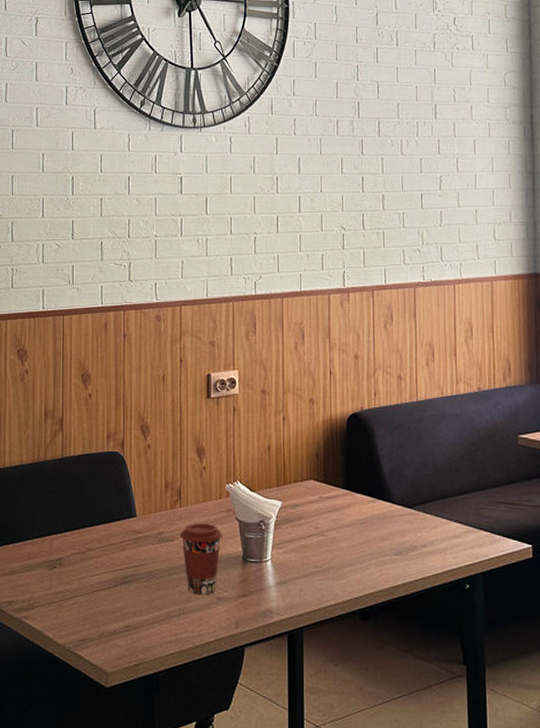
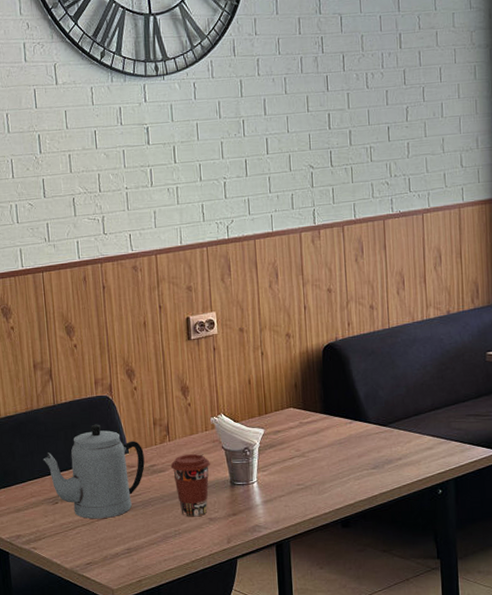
teapot: none [44,482,152,590] -> present [43,424,145,519]

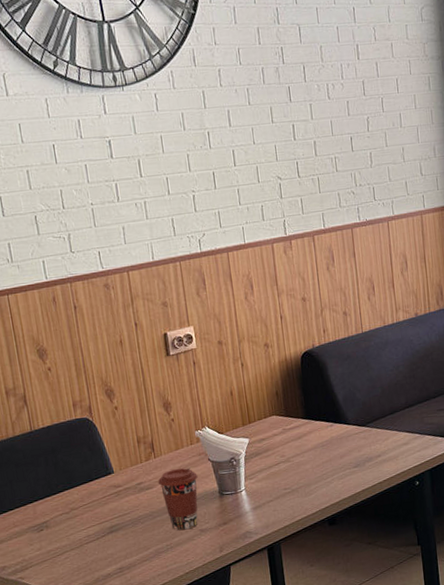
teapot: present [43,424,145,519] -> none [23,447,132,543]

